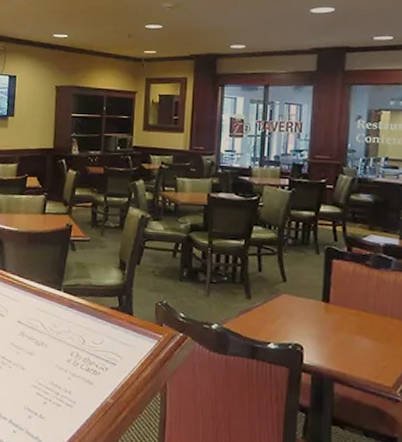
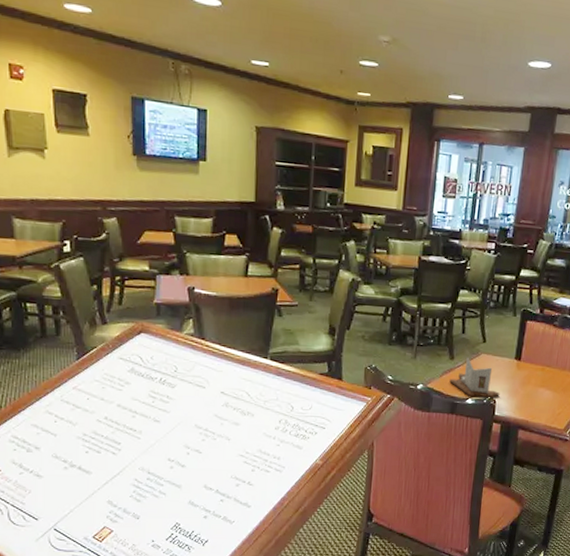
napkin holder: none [247,296,307,343] -> present [449,357,500,397]

